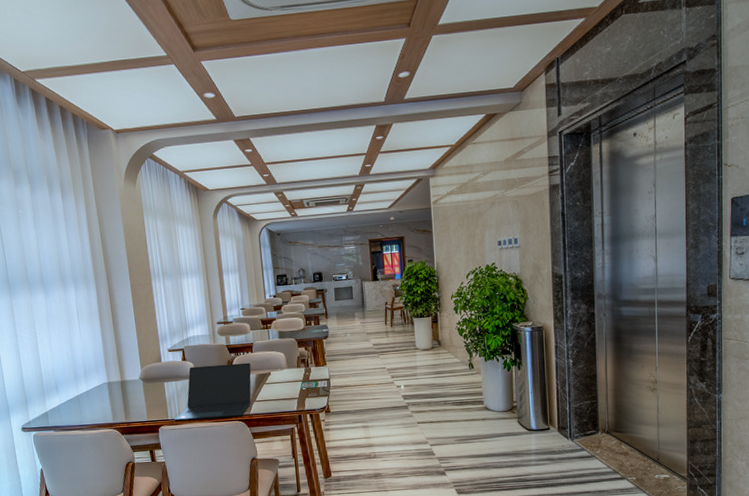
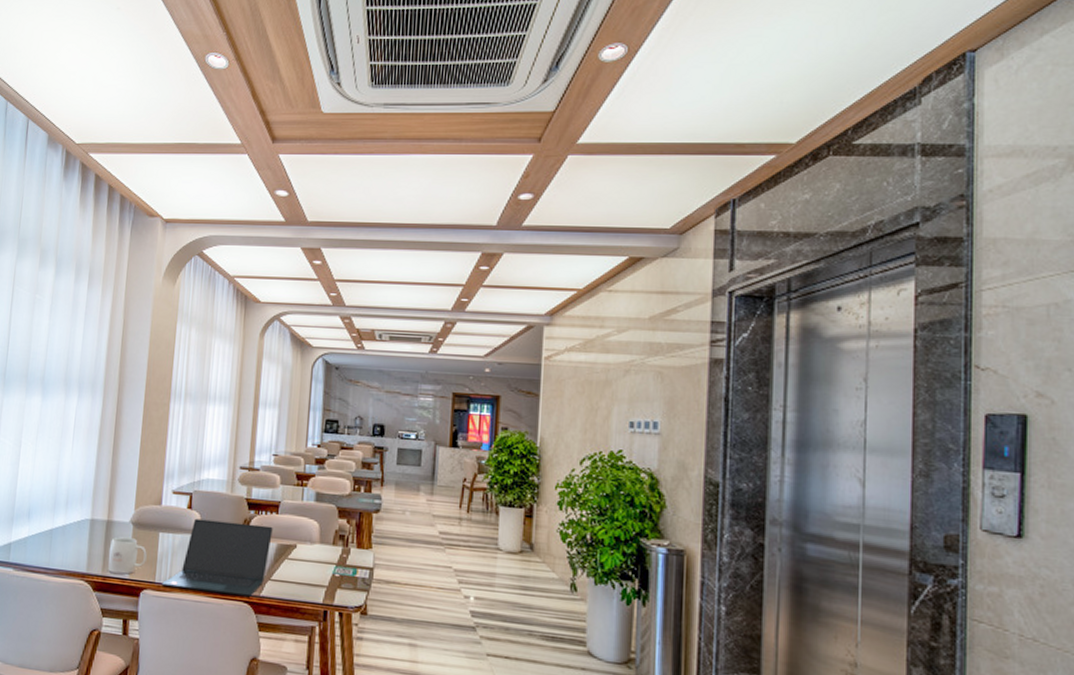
mug: none [127,390,158,419] -> present [108,537,147,575]

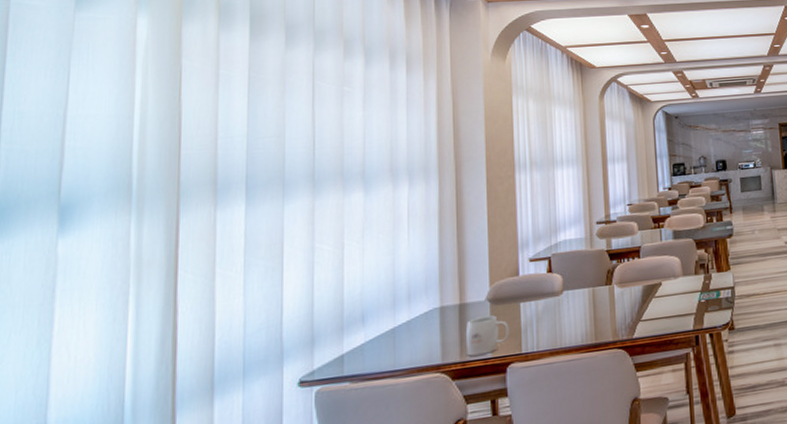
laptop: present [162,518,273,598] -> none [530,271,637,355]

